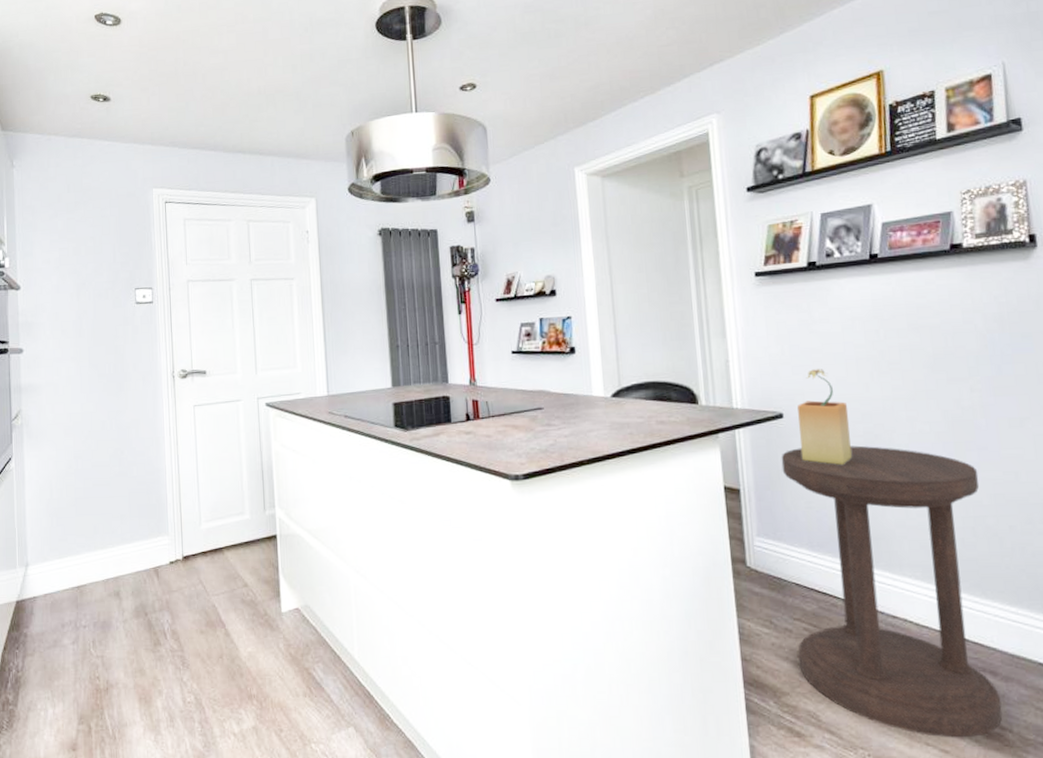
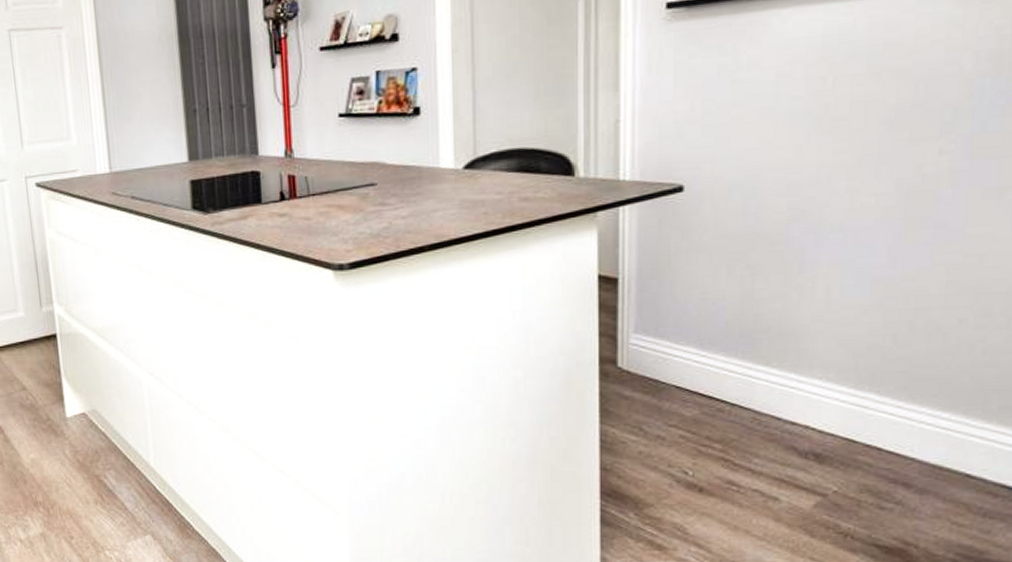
side table: present [781,445,1003,738] -> none [669,224,930,553]
potted plant: present [797,369,852,466] -> none [701,129,771,249]

